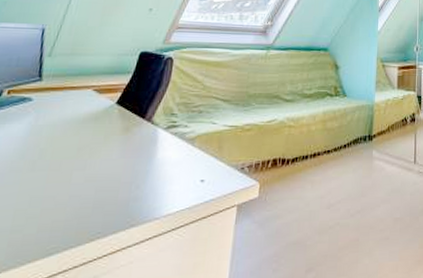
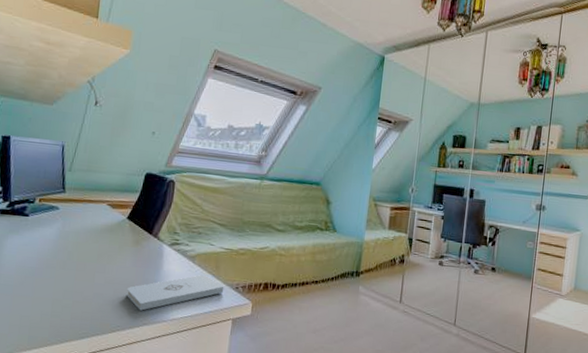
notepad: none [111,159,228,210] -> present [127,275,224,311]

